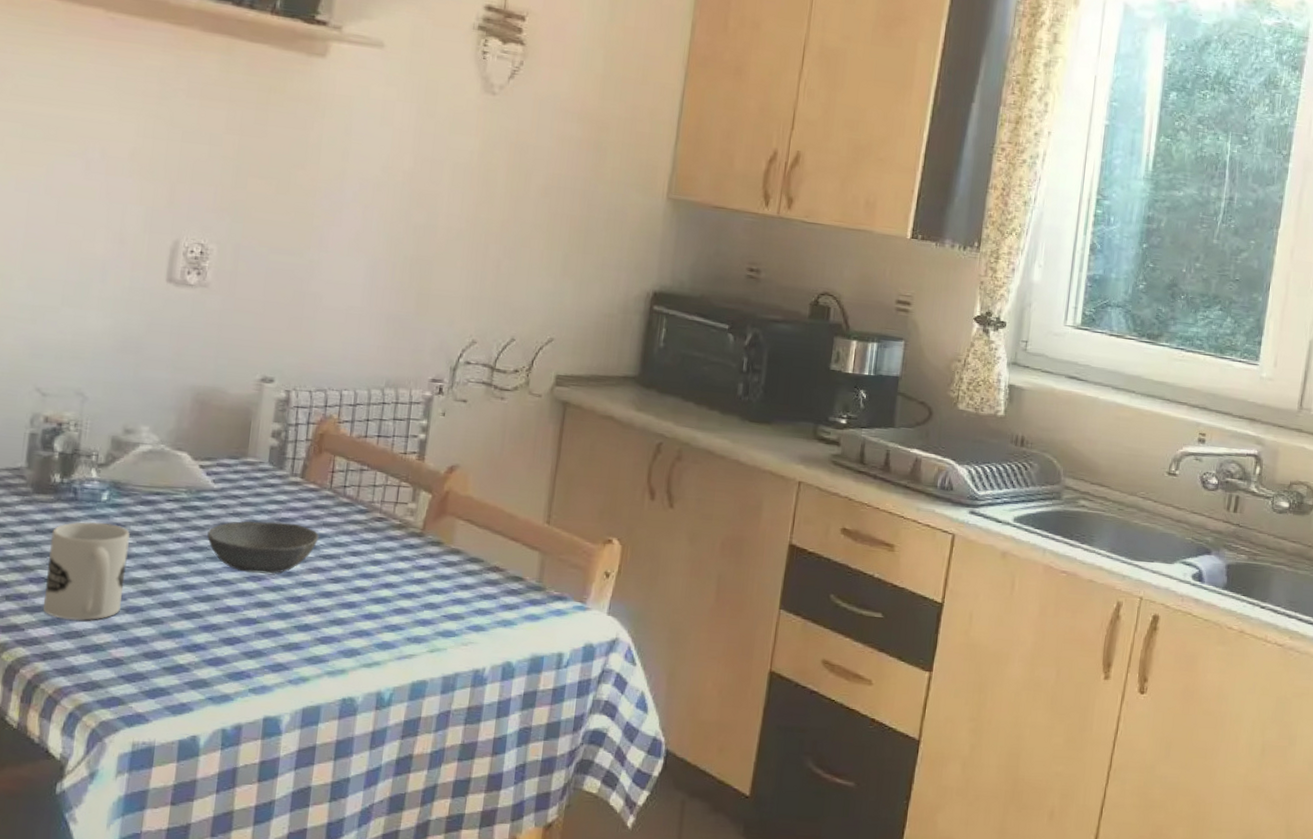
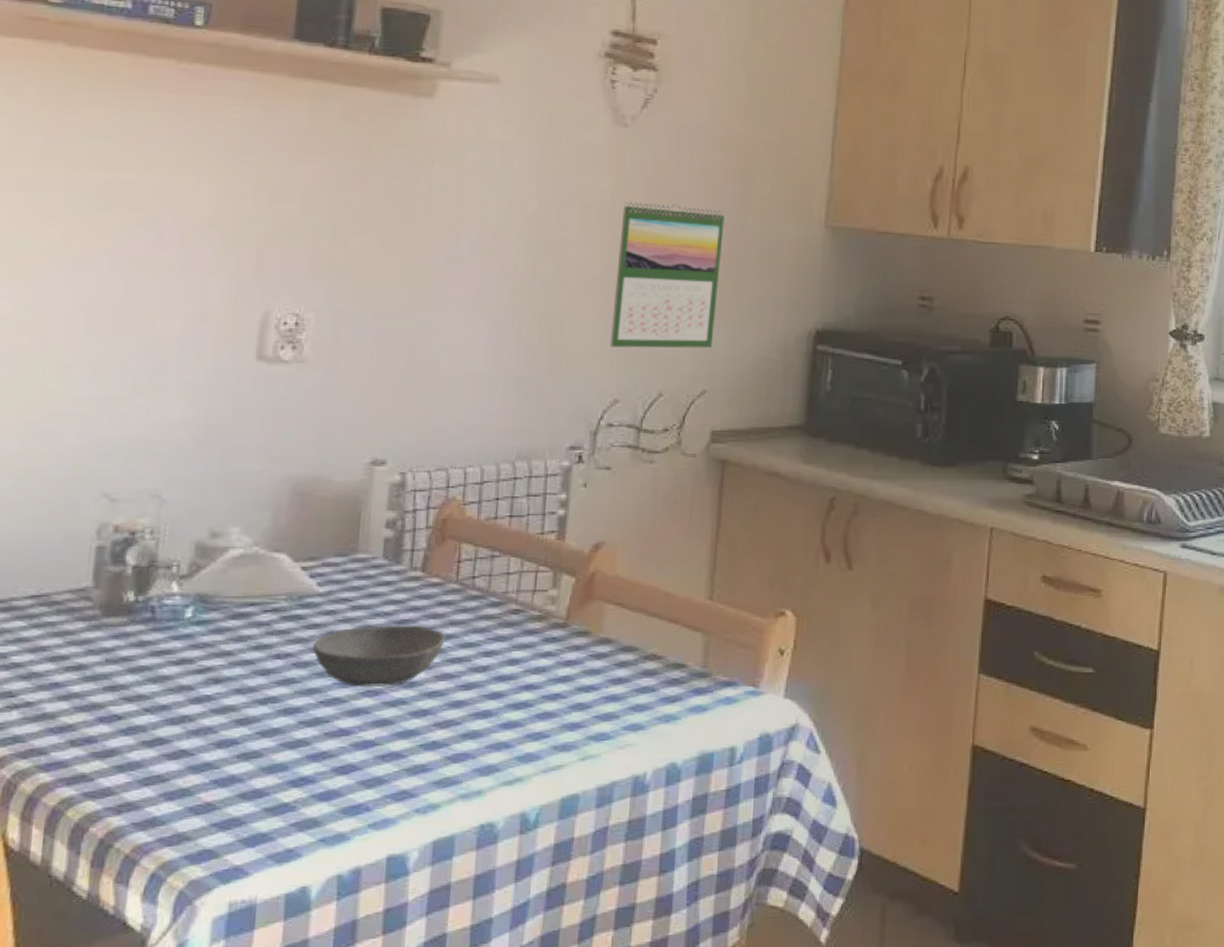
mug: present [43,521,131,621] -> none [117,643,221,762]
calendar: none [471,163,578,301] -> present [610,202,725,349]

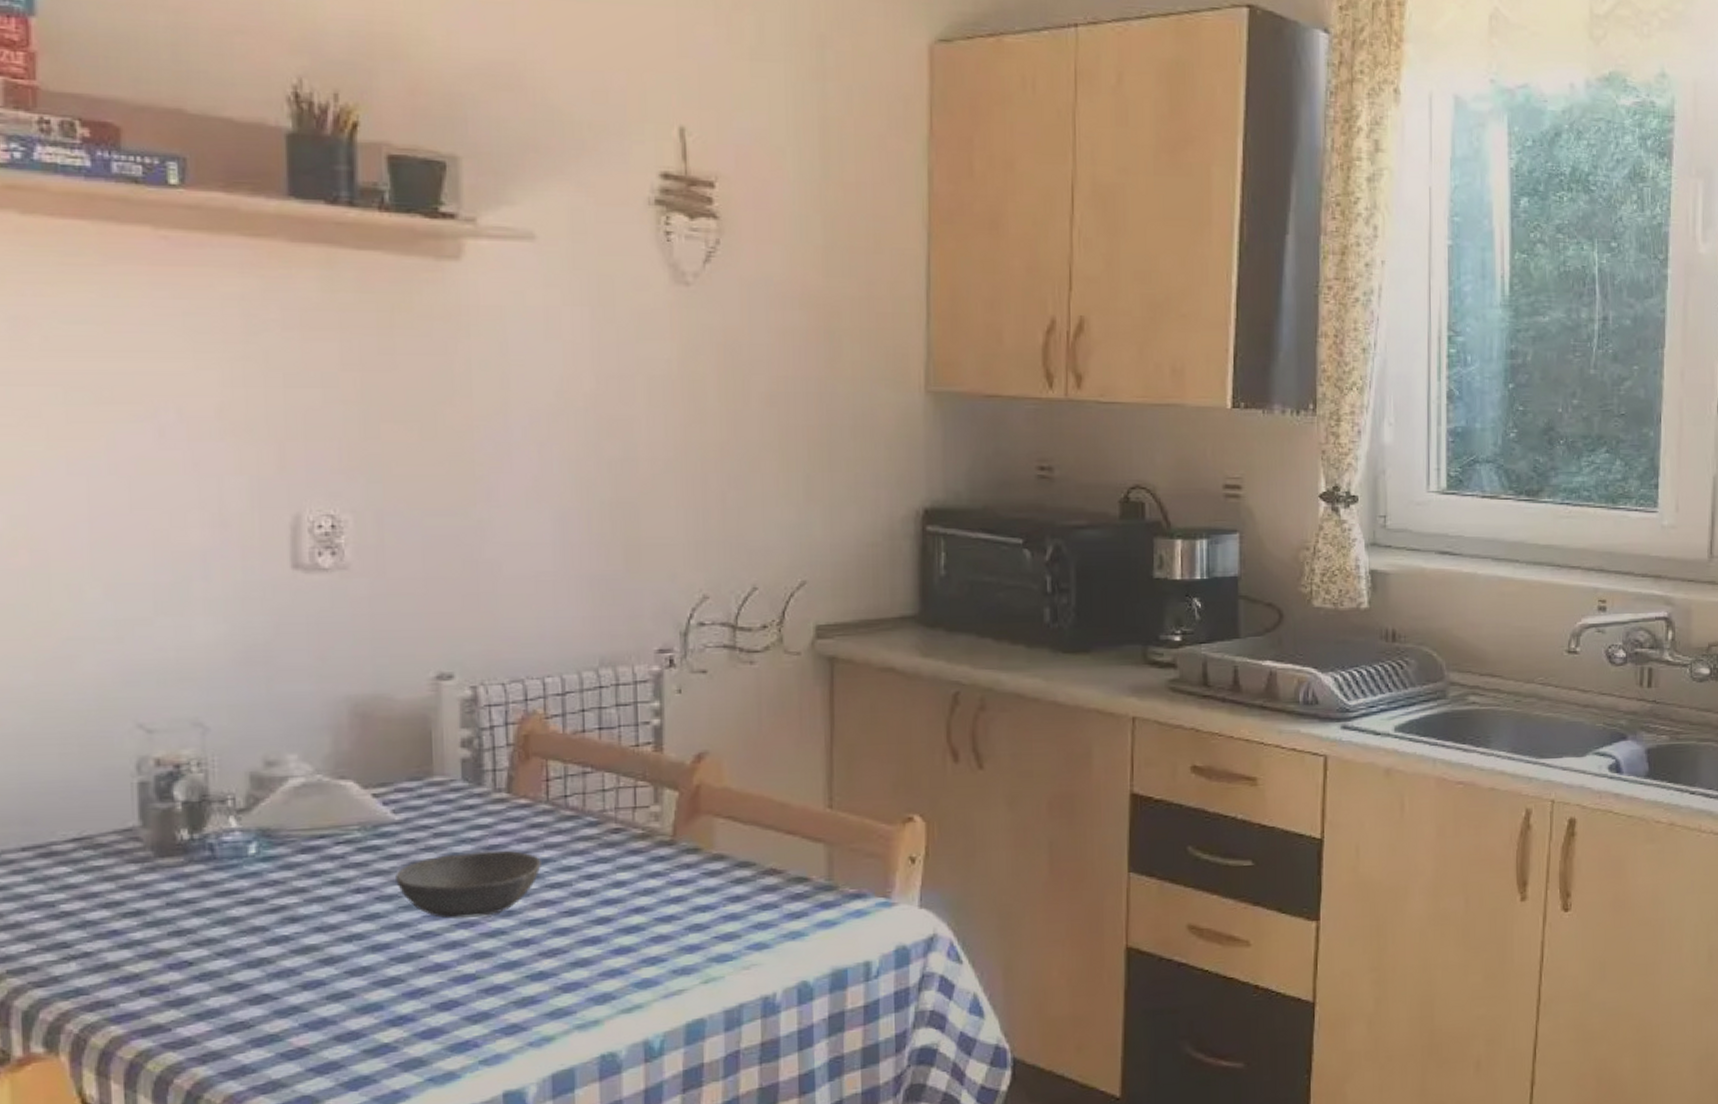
calendar: present [610,202,725,349] -> none [692,372,811,537]

